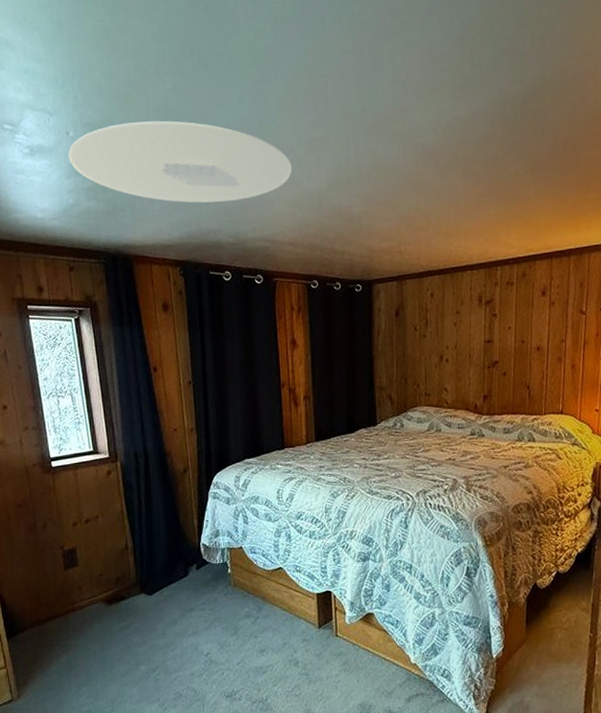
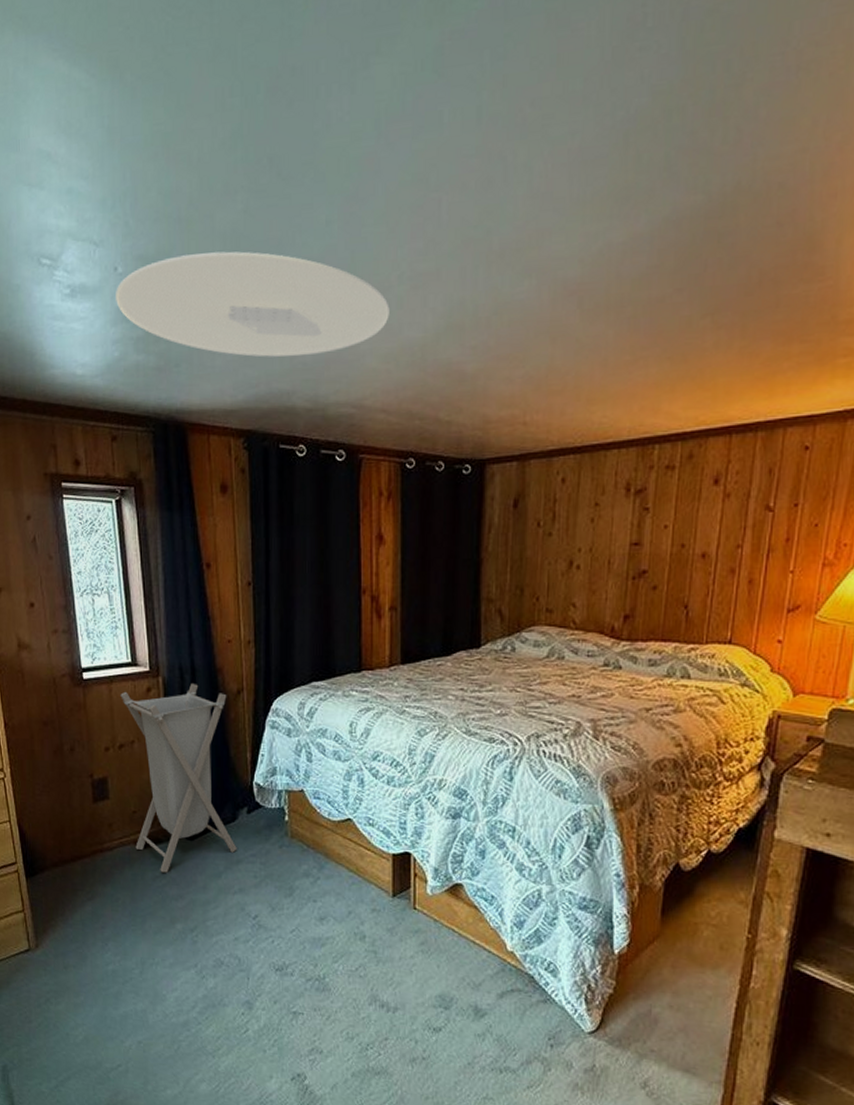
laundry hamper: none [85,466,189,624] -> present [120,684,237,873]

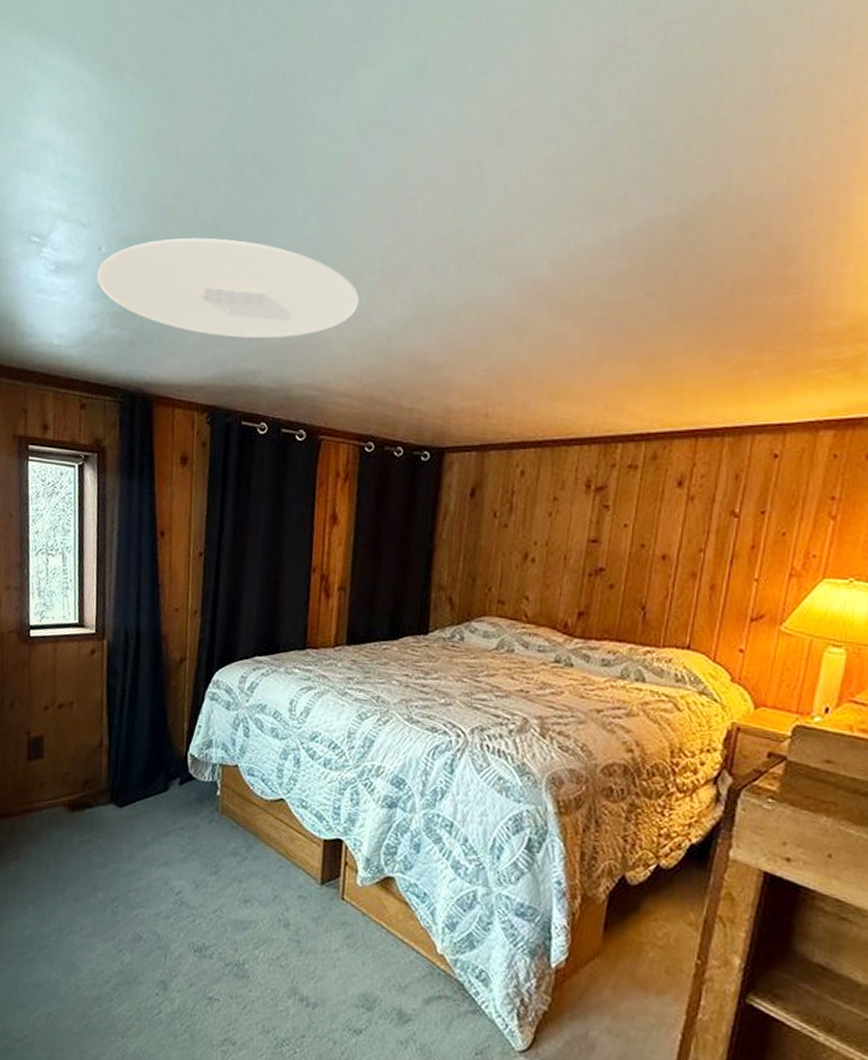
laundry hamper: present [120,684,237,873] -> none [64,649,170,839]

